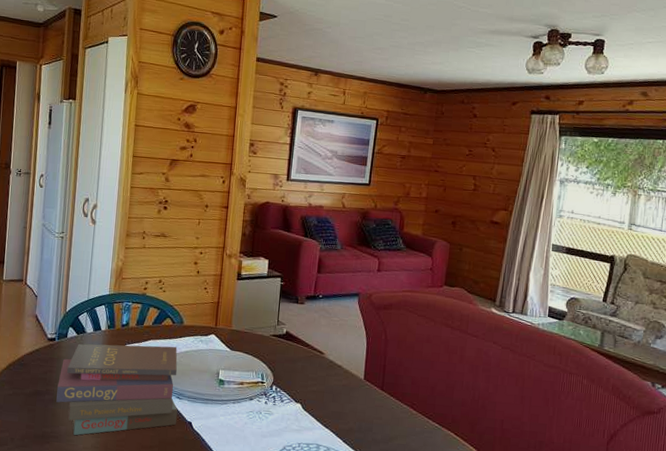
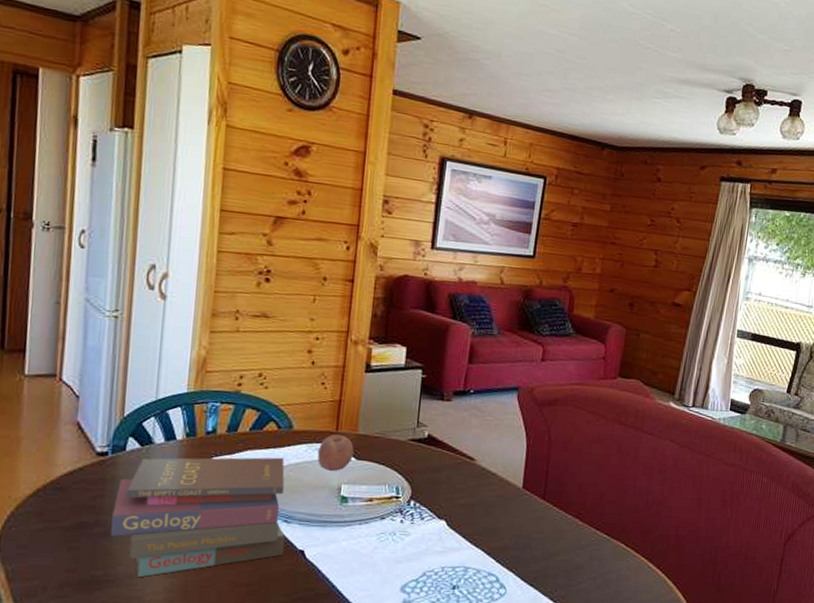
fruit: none [201,329,229,360] -> present [317,434,354,472]

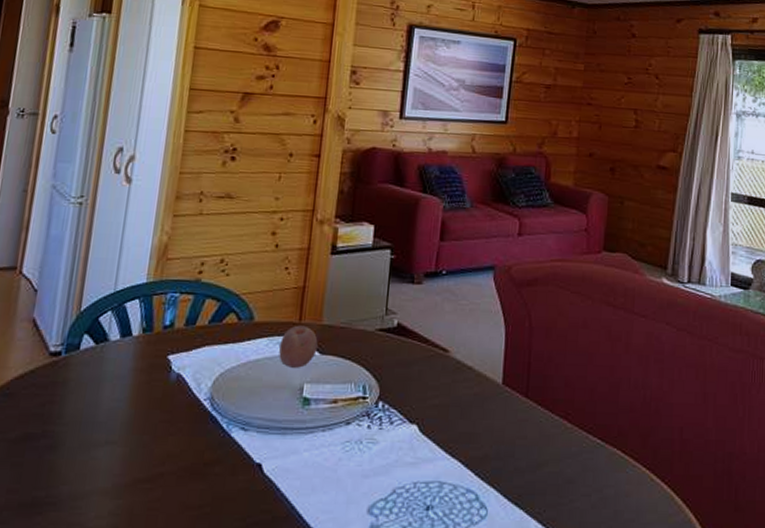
books: present [111,457,286,578] -> none [57,353,244,499]

